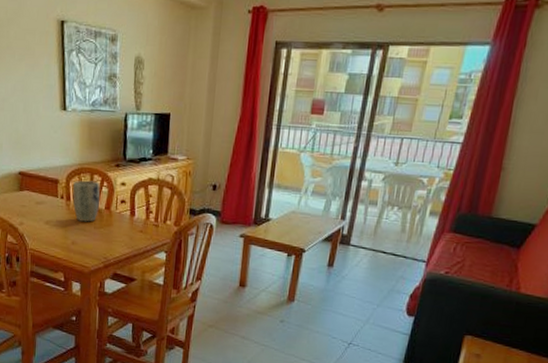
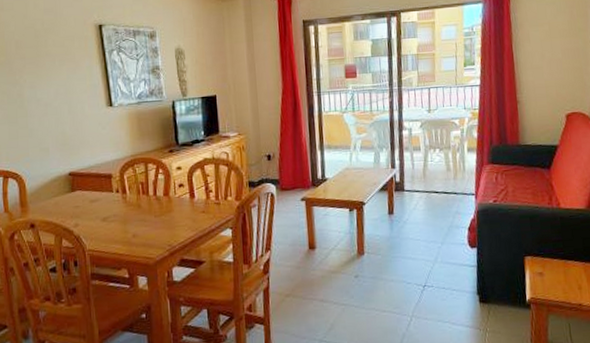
plant pot: present [72,180,100,222] -> none [127,170,158,213]

